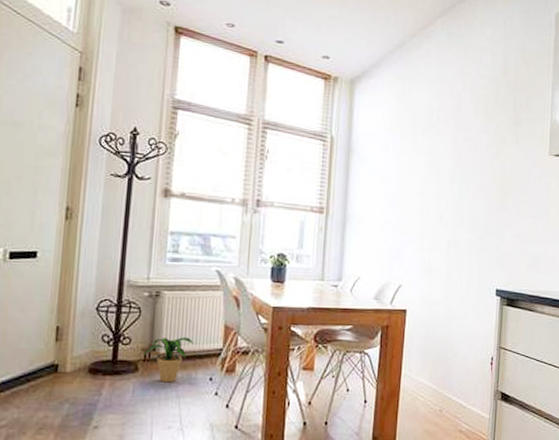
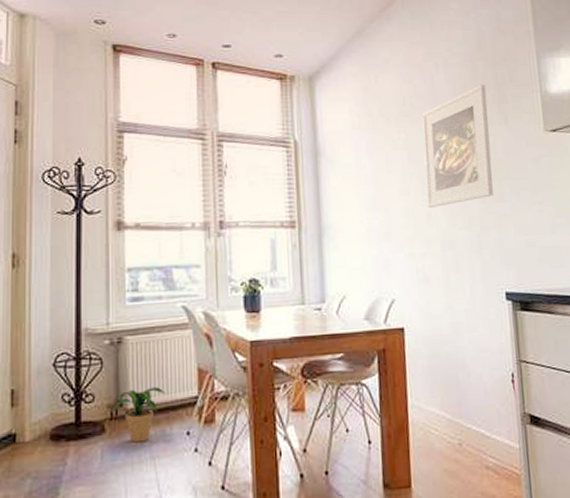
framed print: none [440,107,505,210] -> present [422,85,493,208]

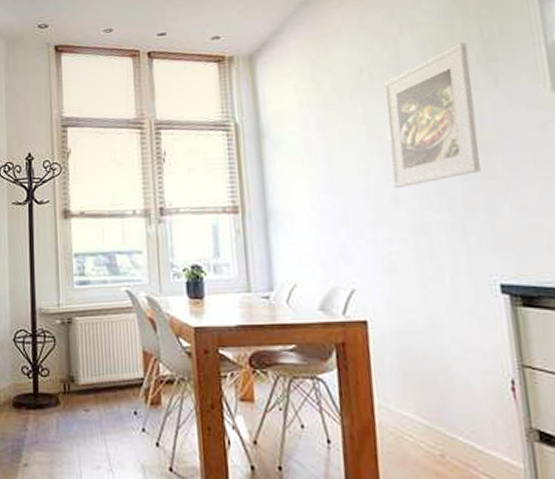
potted plant: present [111,387,164,443] -> none [64,366,112,417]

